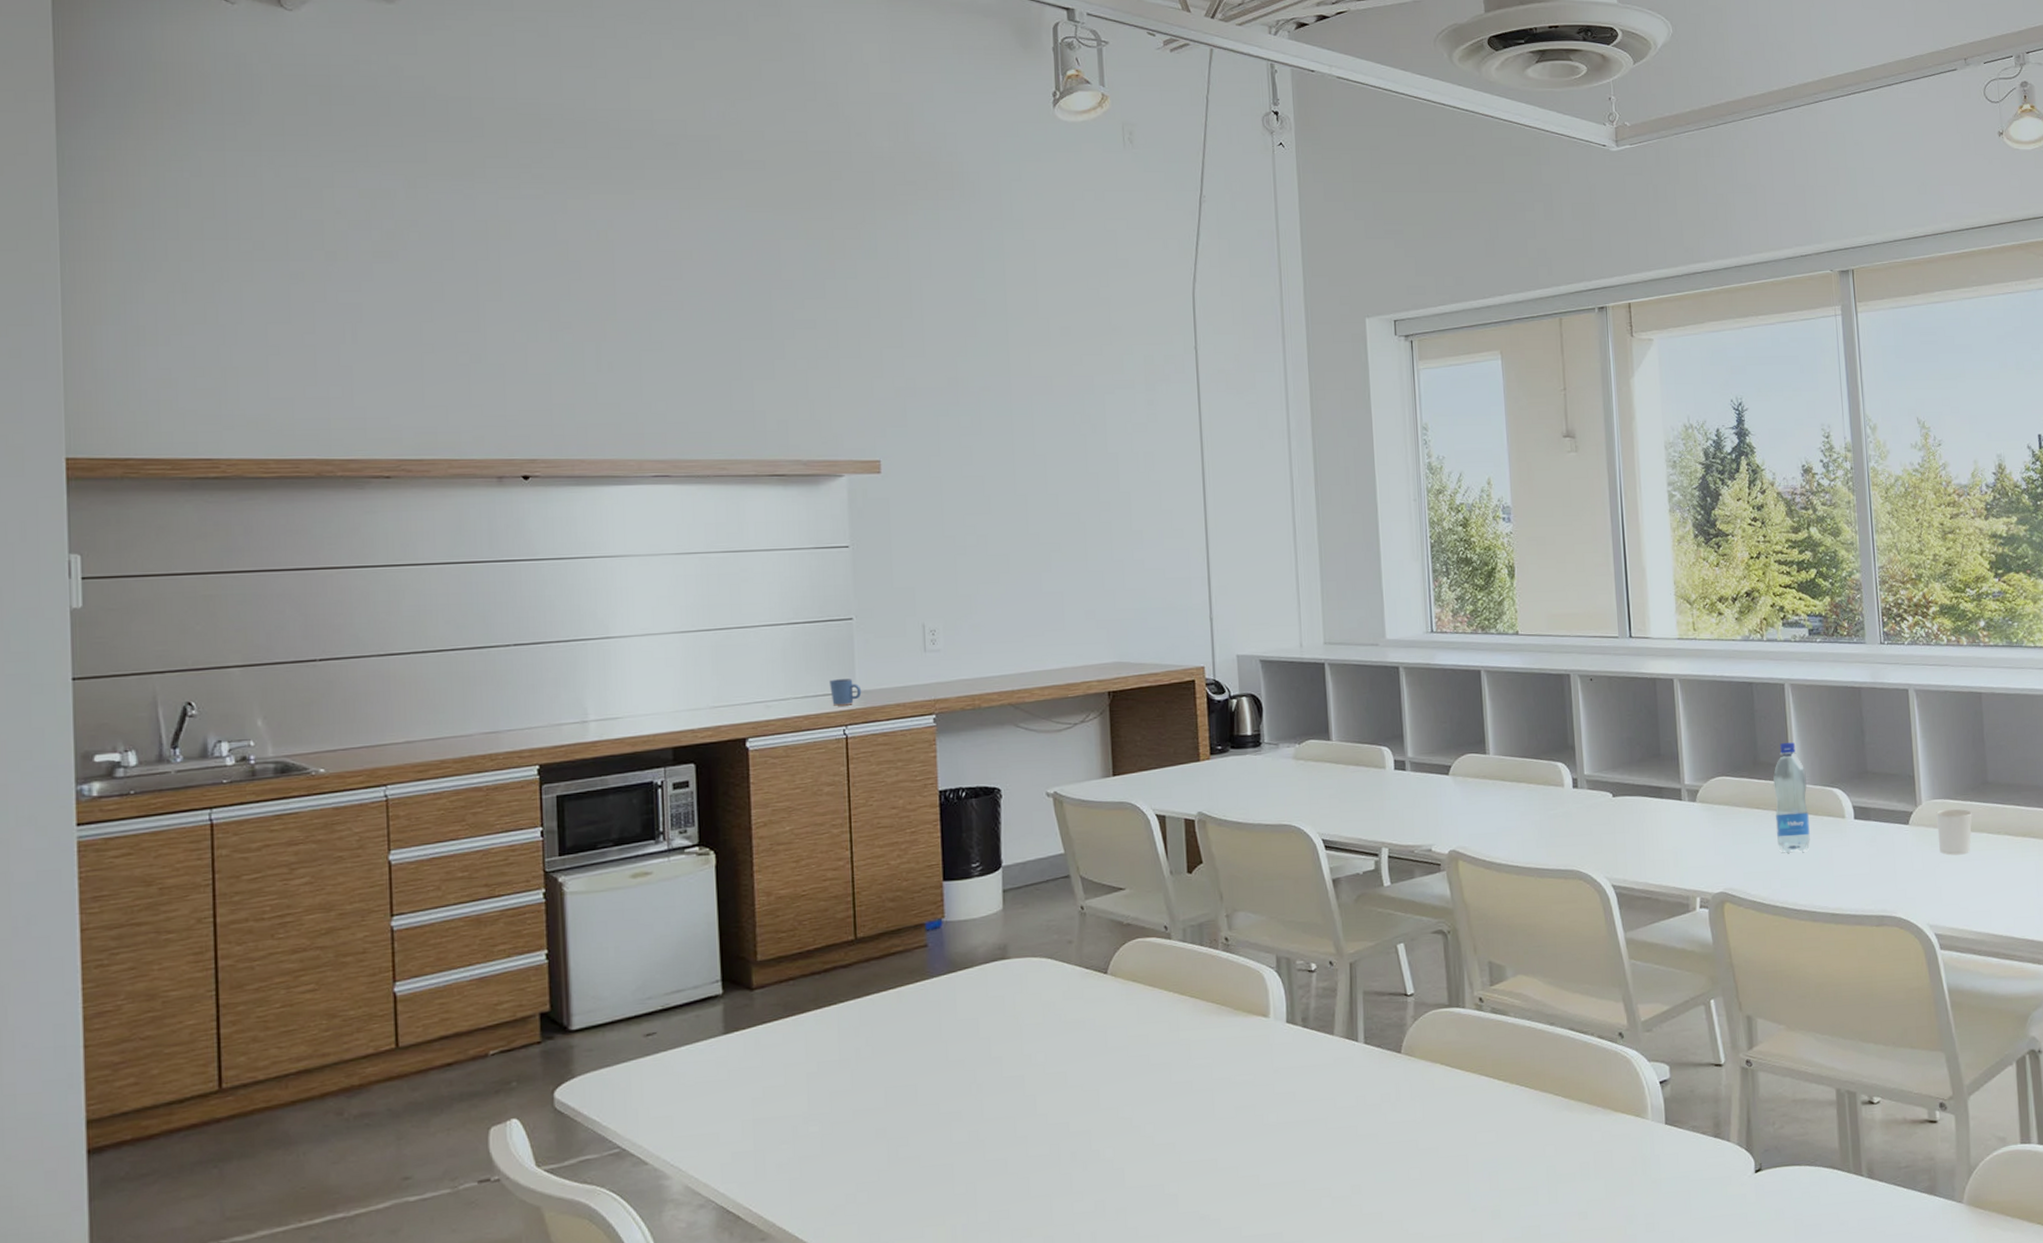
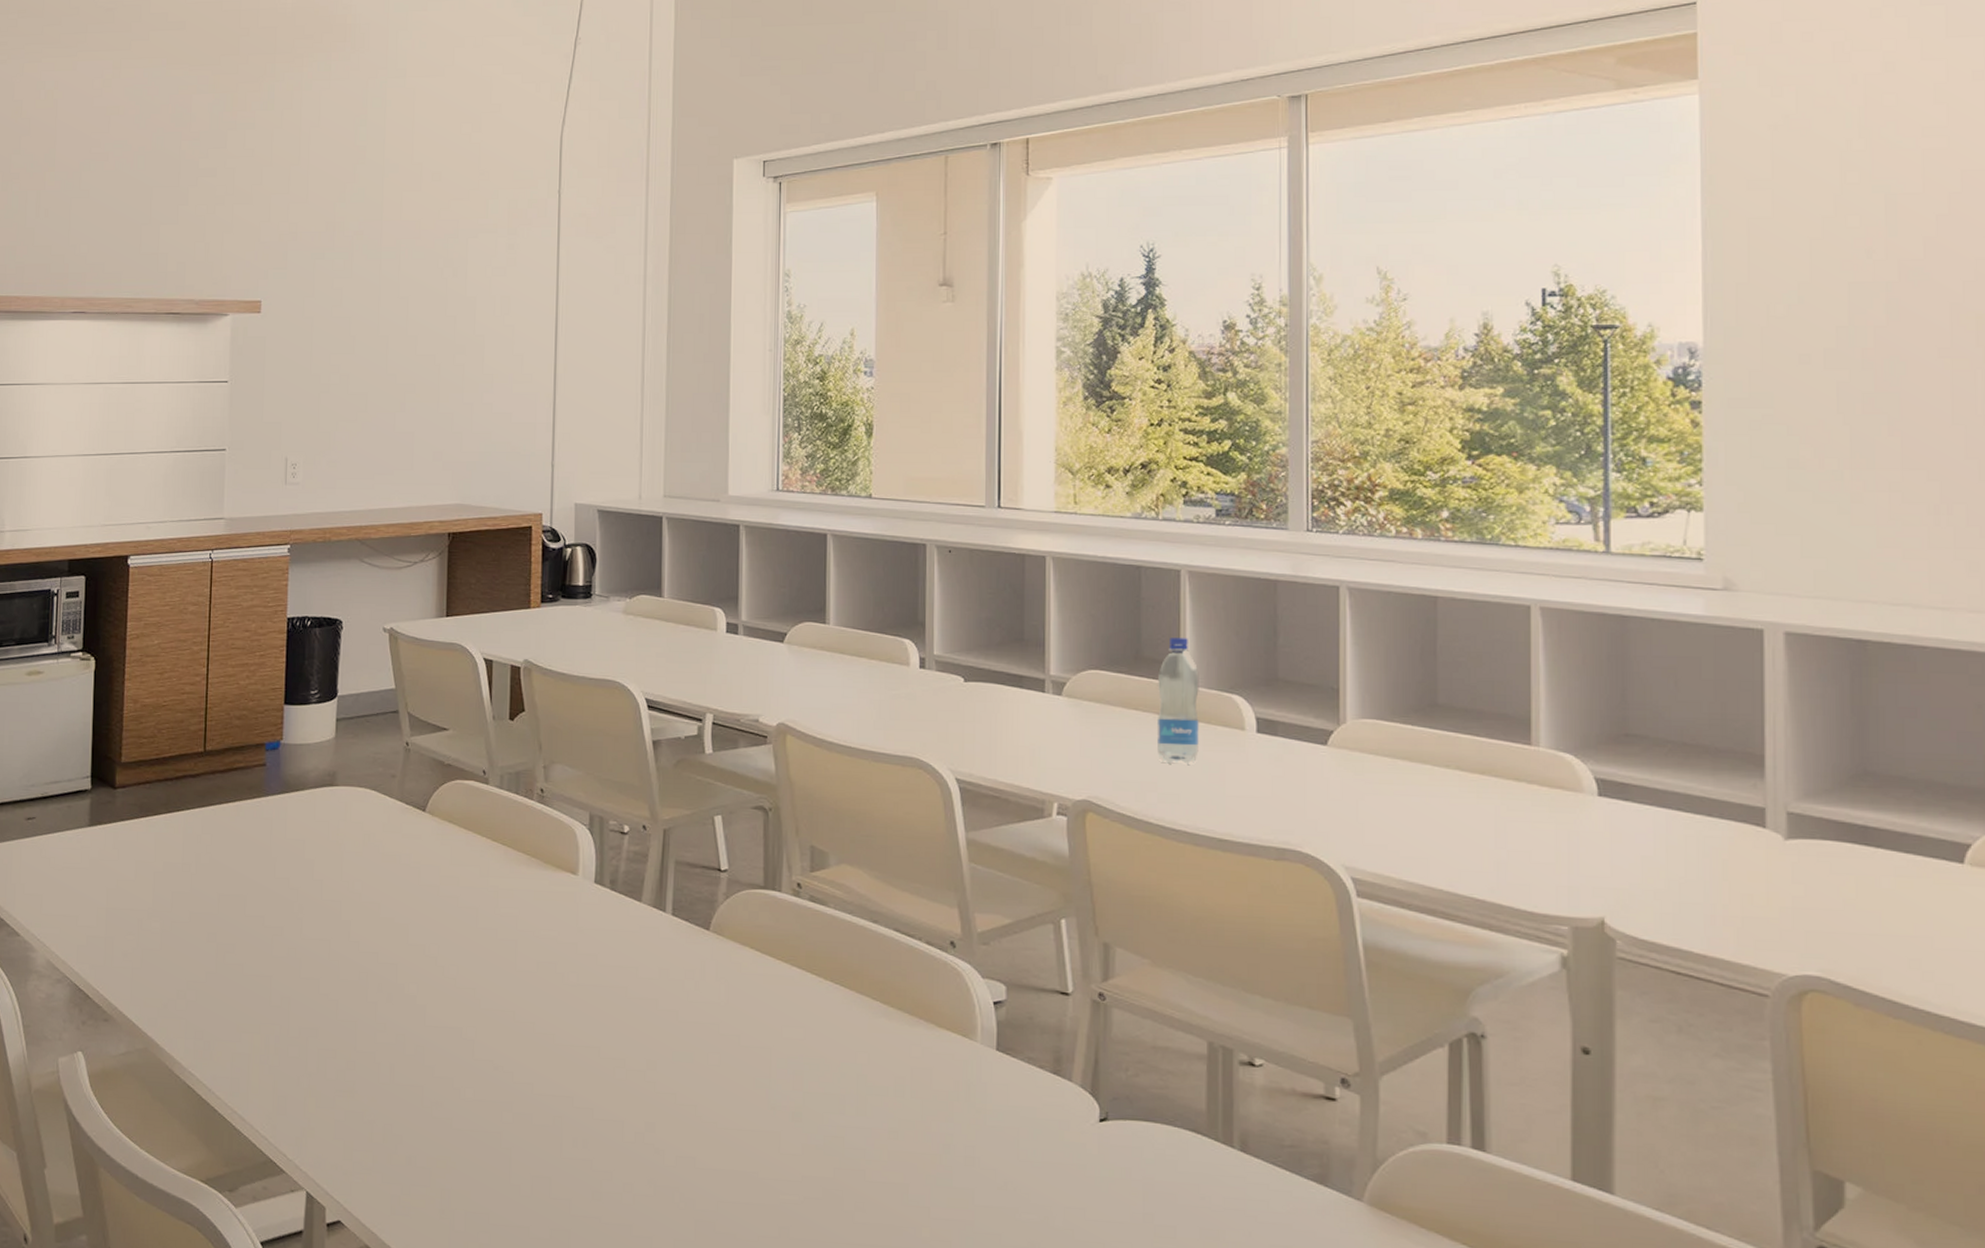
mug: present [829,679,862,706] -> none [201,506,228,531]
cup: present [1936,809,1973,856] -> none [1364,732,1414,788]

